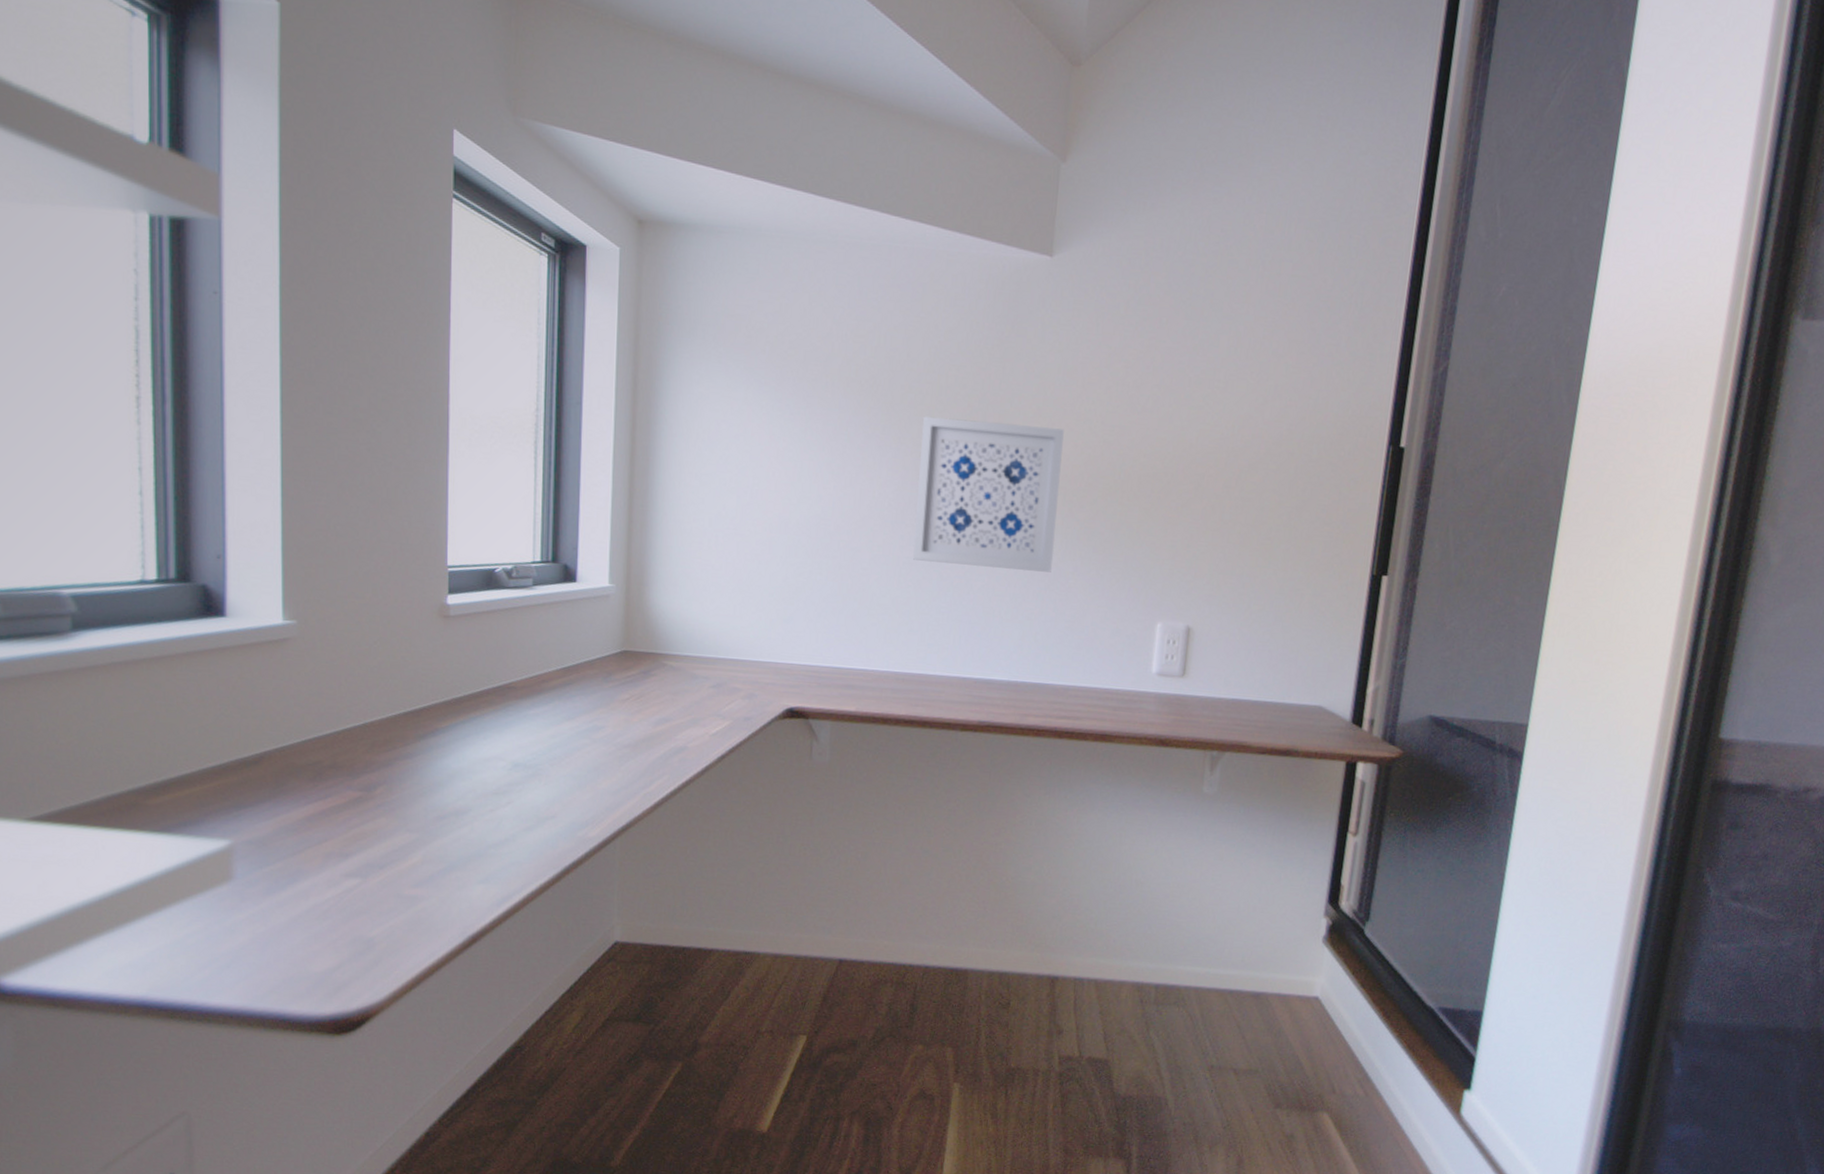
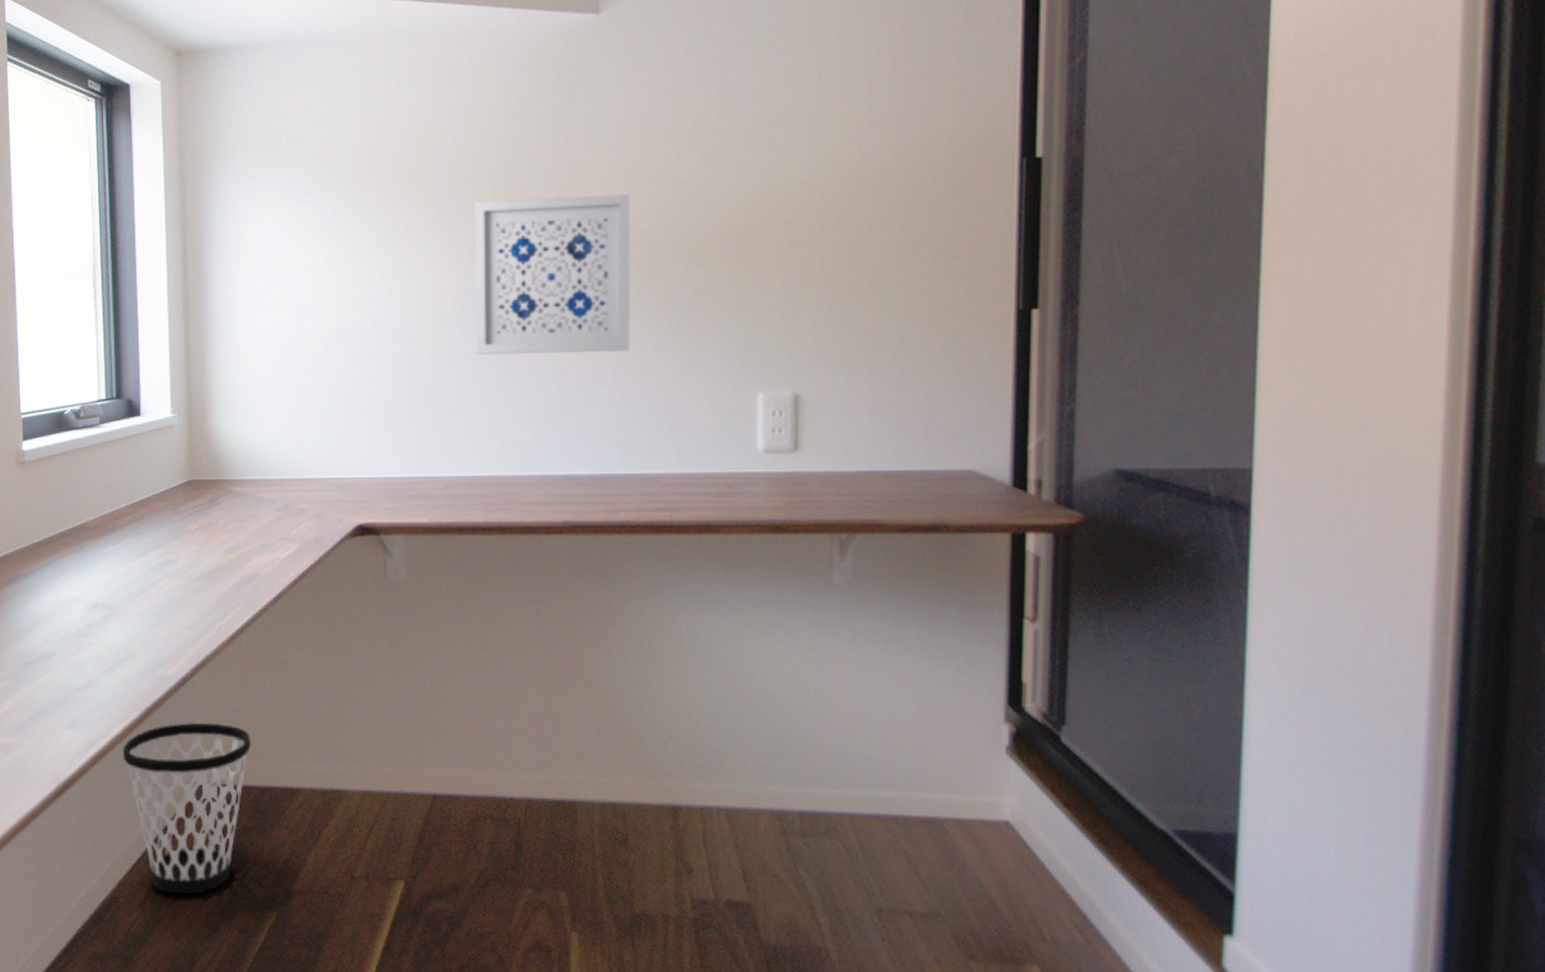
wastebasket: none [537,883,668,1045] -> present [123,722,251,895]

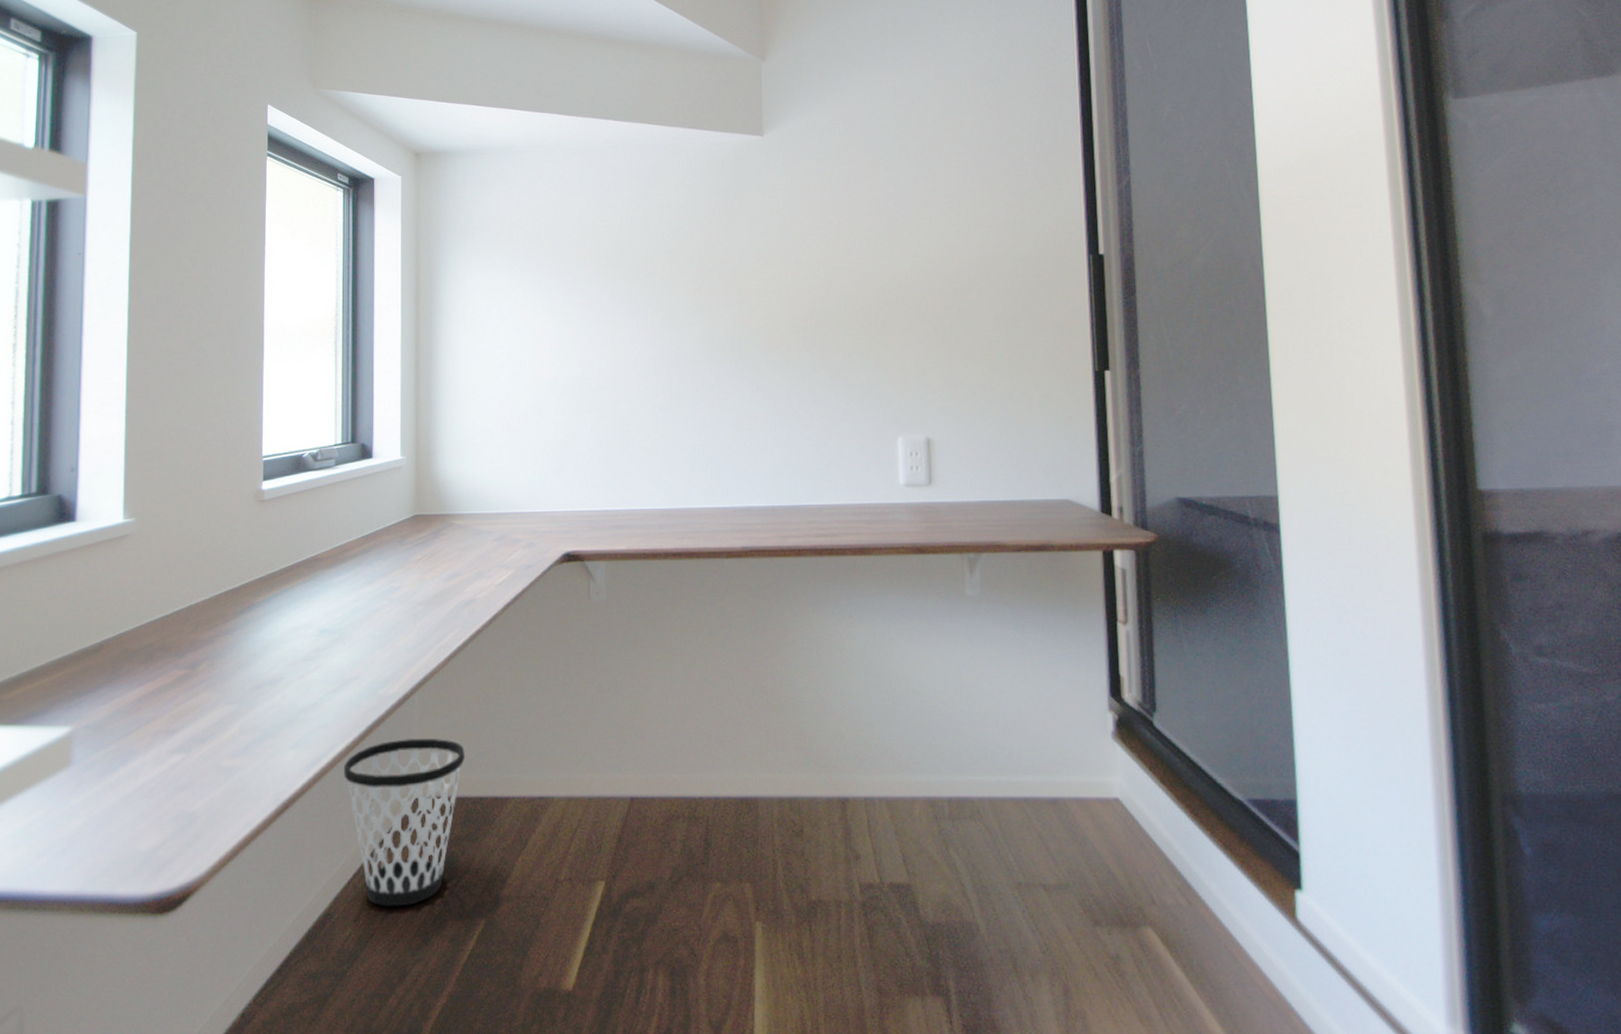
wall art: present [475,194,631,356] -> none [665,276,795,406]

